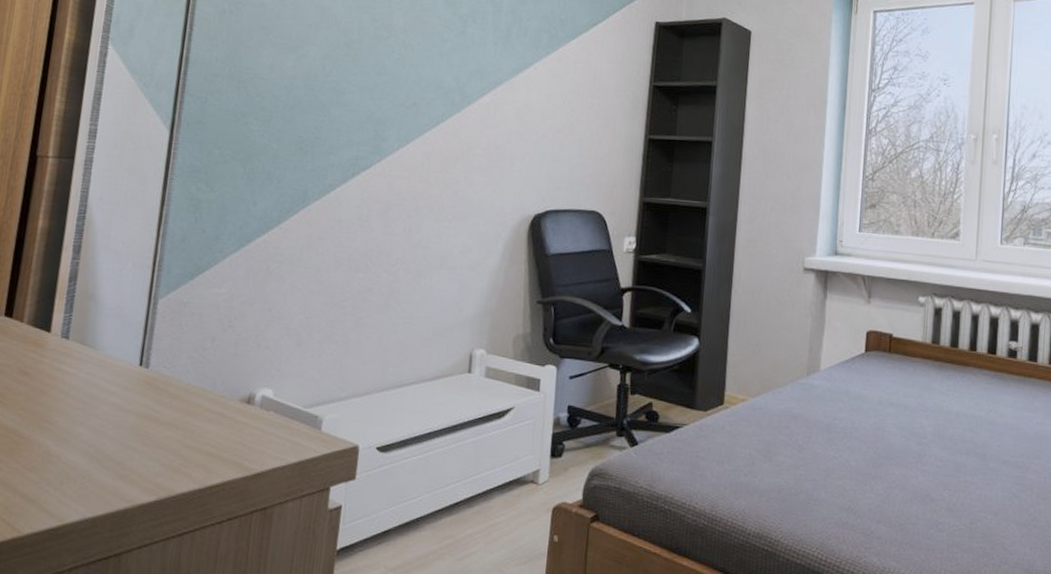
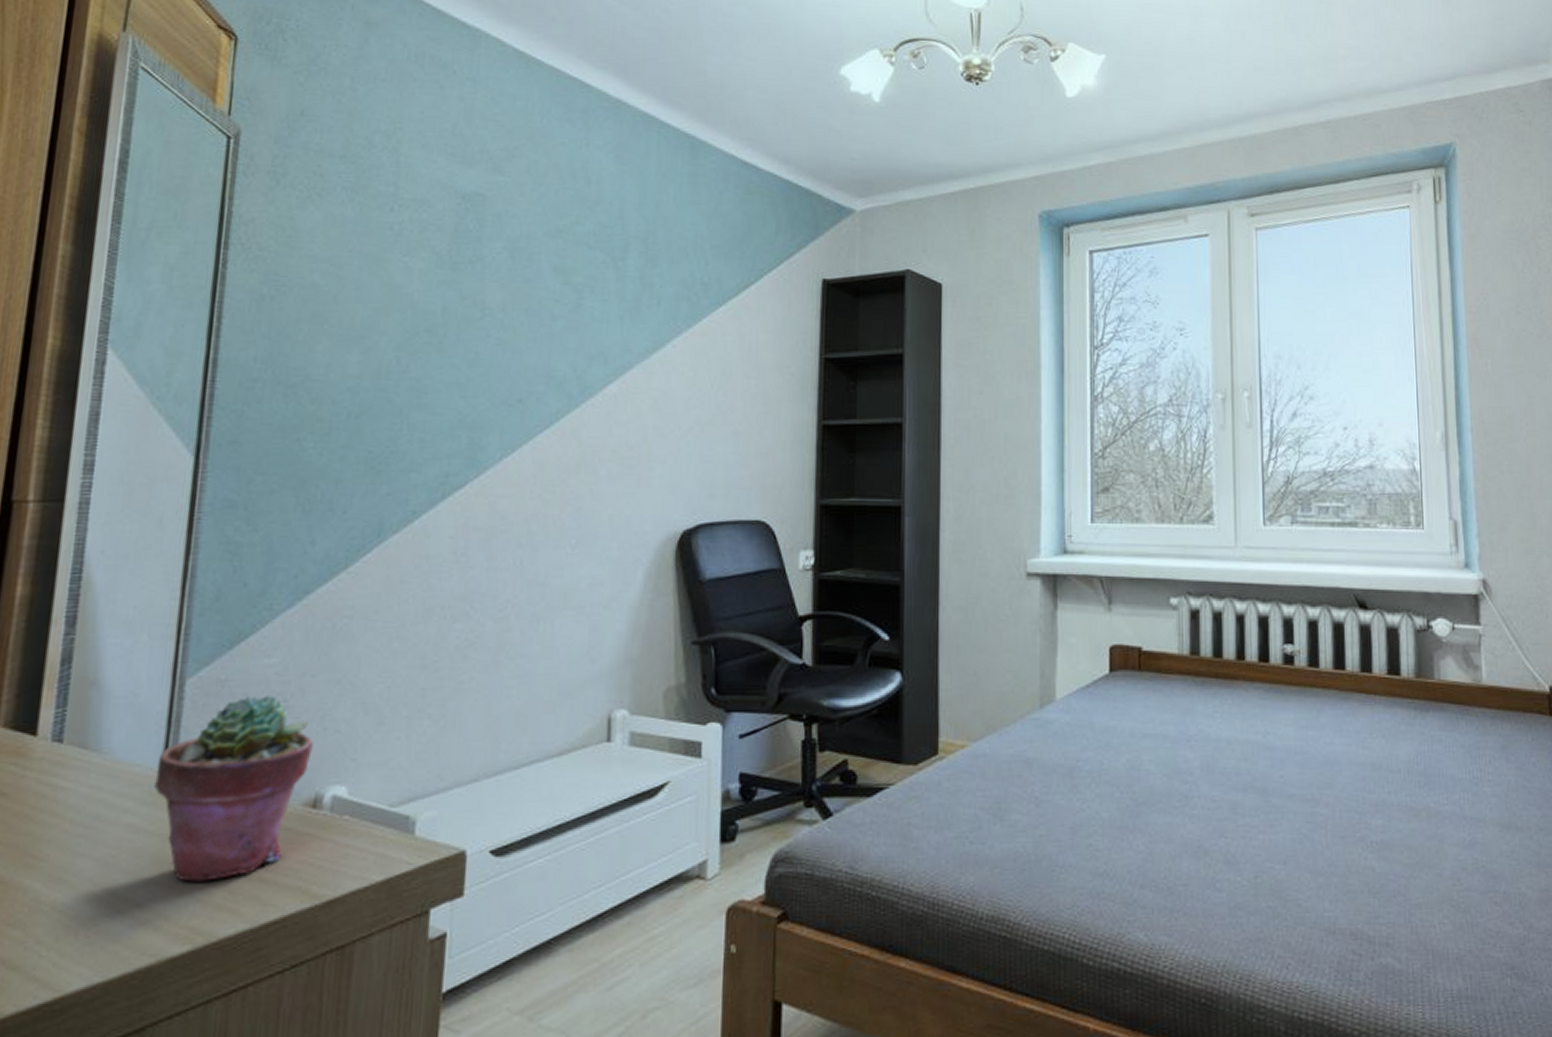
potted succulent: none [133,316,249,451] -> present [154,696,313,882]

